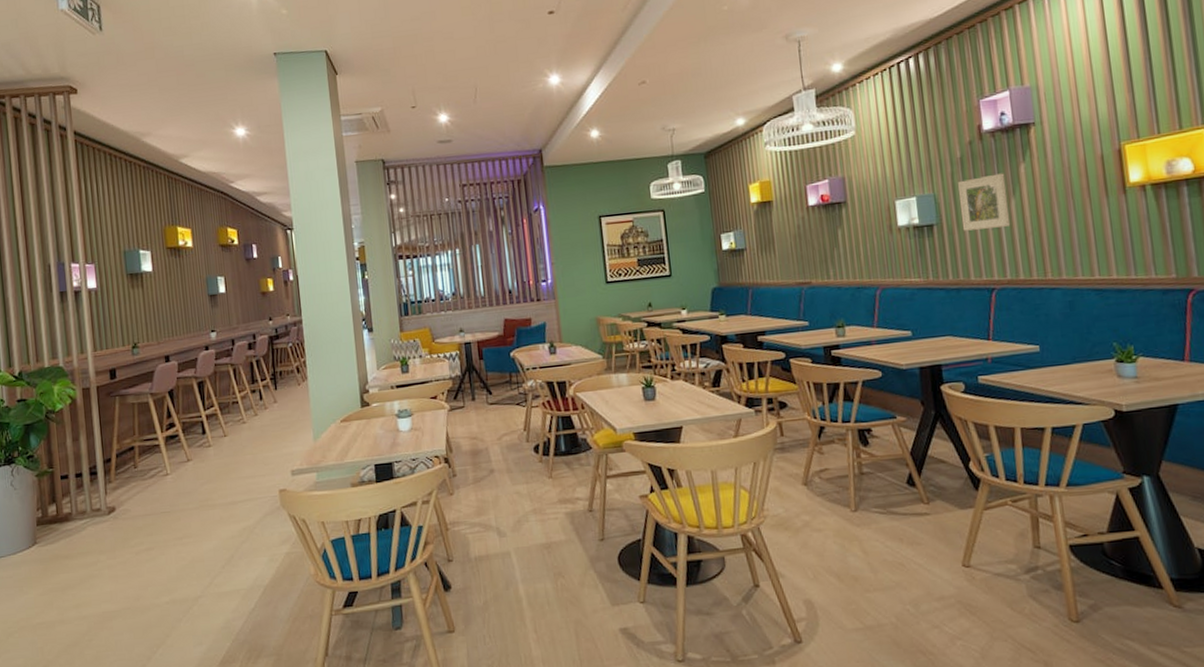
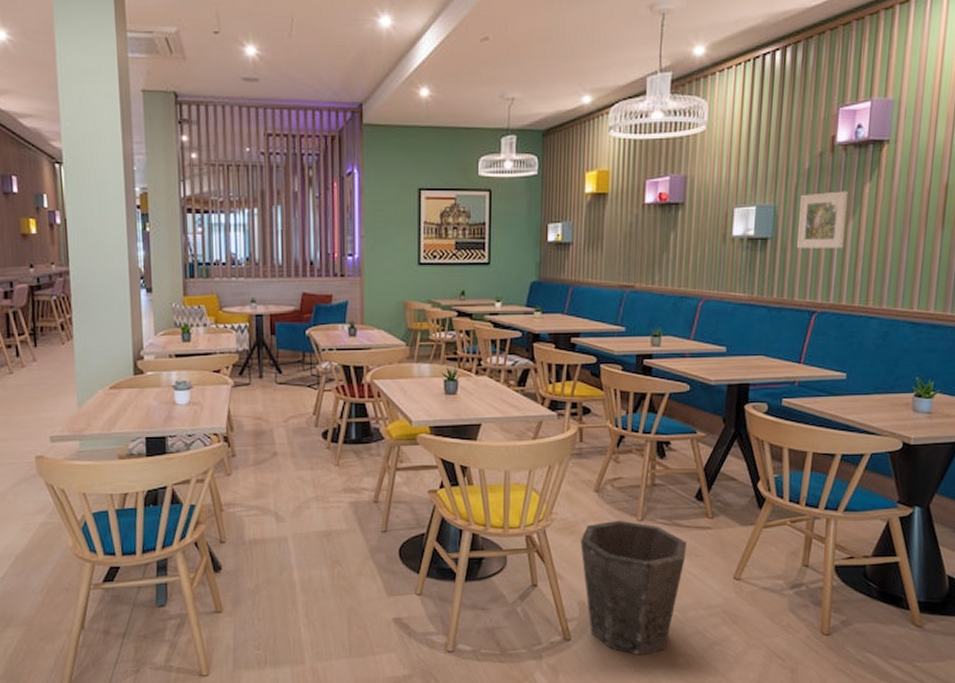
waste bin: none [796,512,908,655] -> present [580,520,687,655]

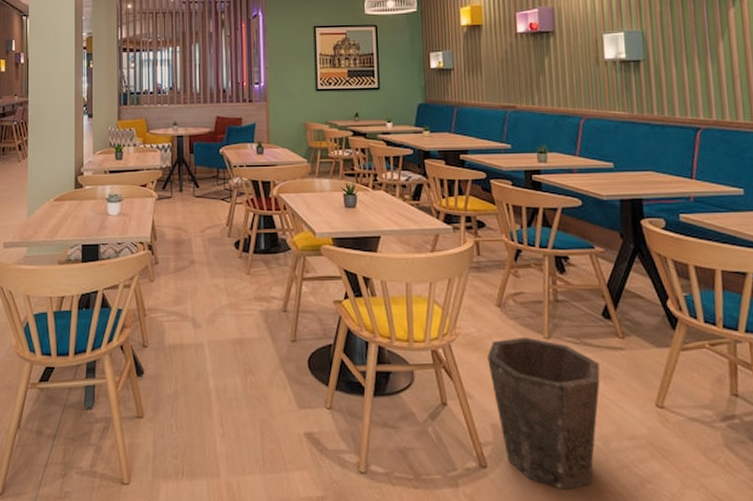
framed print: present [796,191,849,248] -> none [667,16,719,69]

